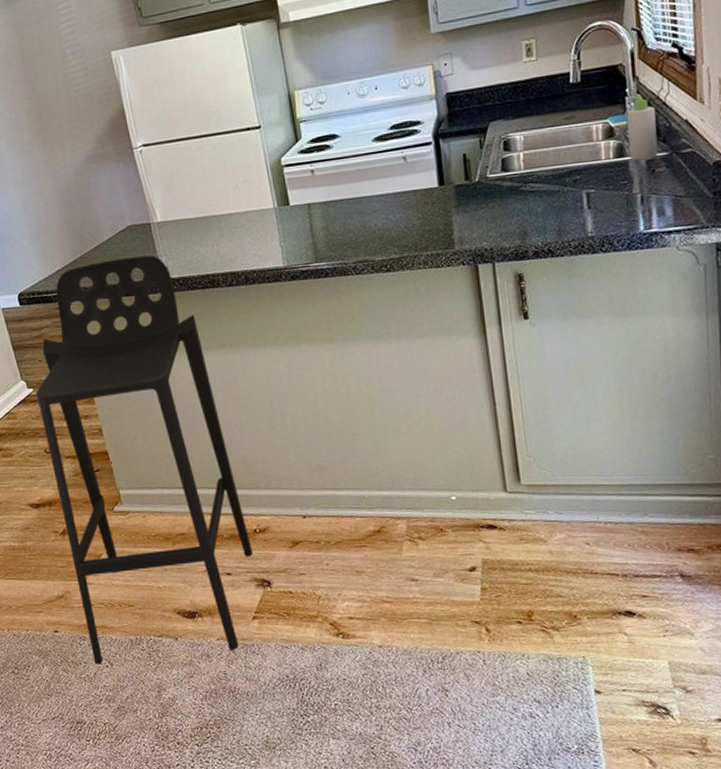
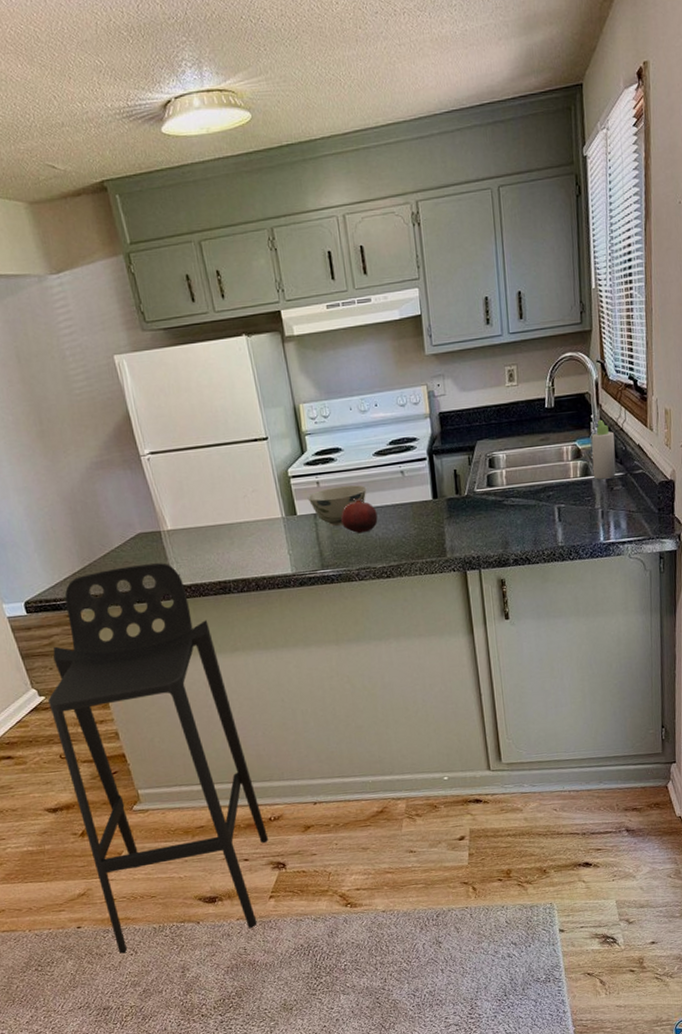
bowl: none [301,172,366,217] -> present [307,485,367,527]
fruit: none [337,186,377,225] -> present [341,498,378,534]

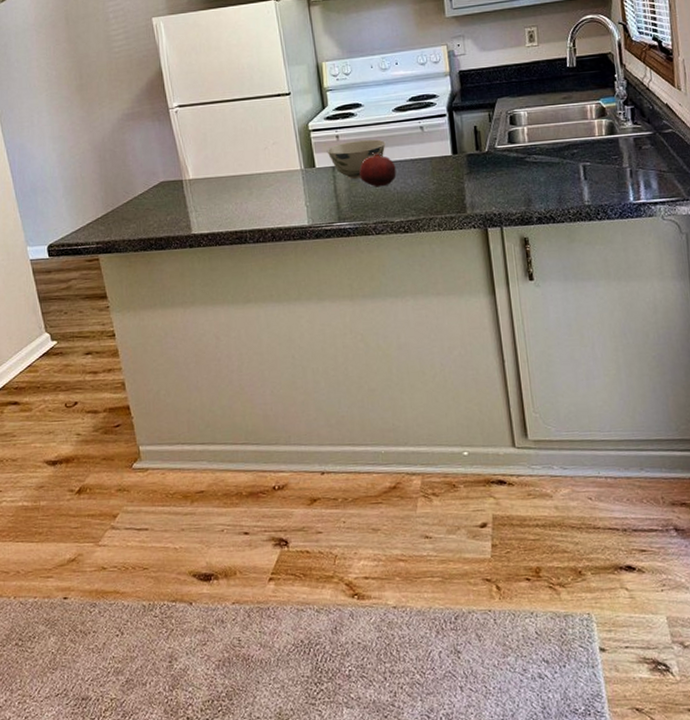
bar stool: present [48,563,268,954] -> none [60,211,271,634]
bottle: present [591,415,616,480] -> none [616,75,644,138]

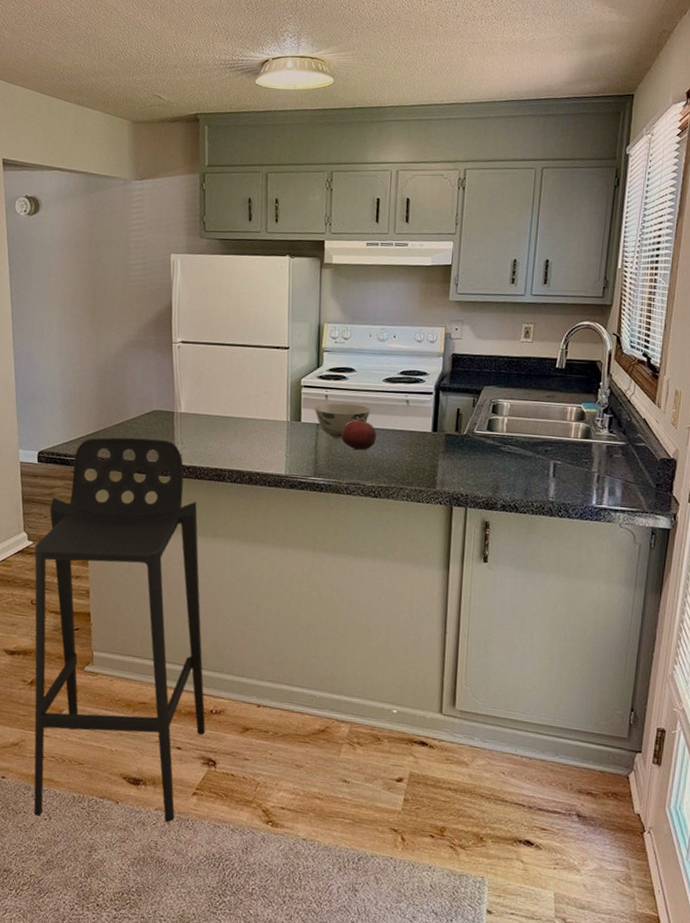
bar stool: none [60,211,271,634] -> present [33,437,206,822]

